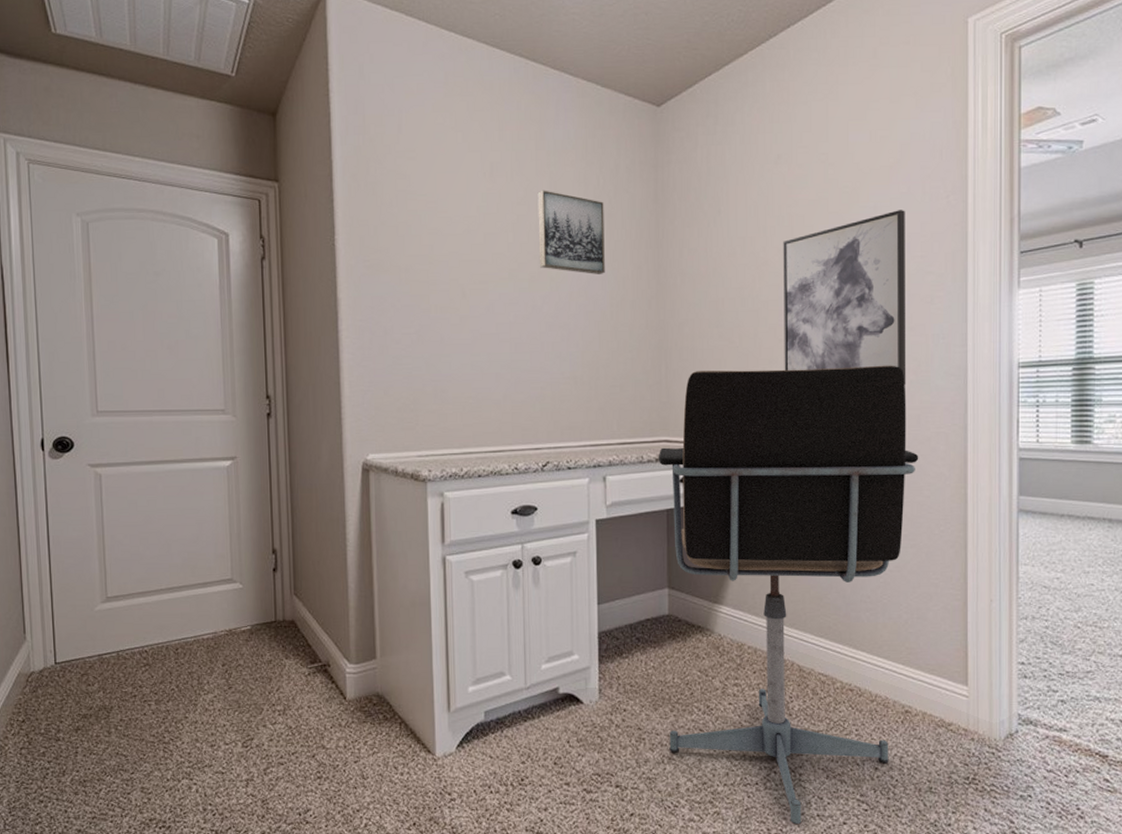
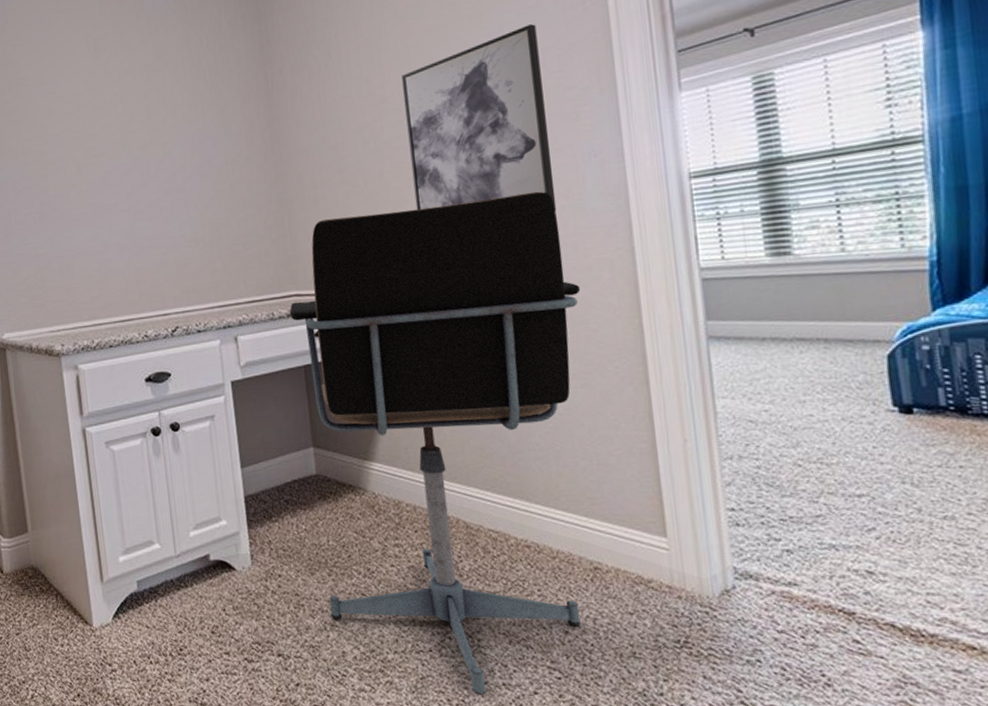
wall art: present [537,190,605,274] -> none [142,57,217,135]

